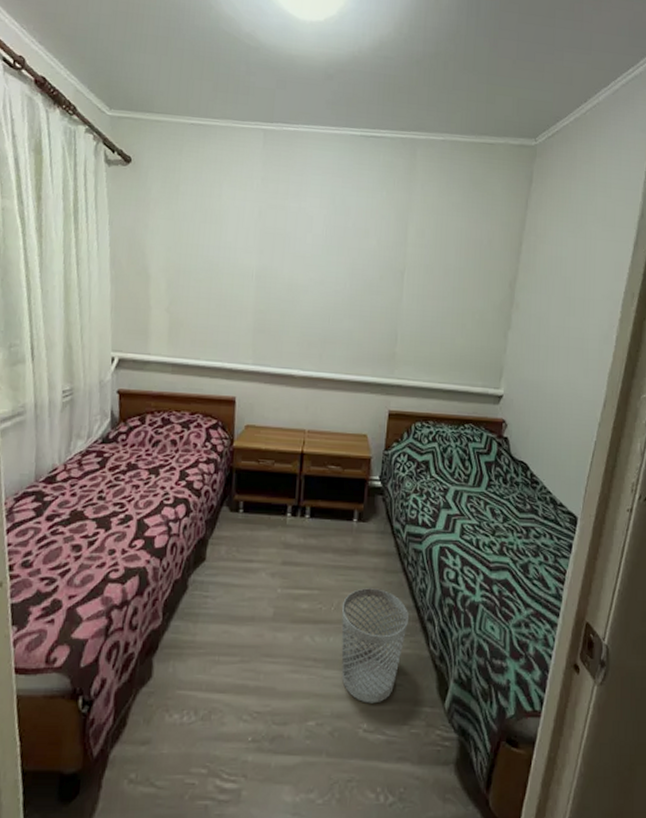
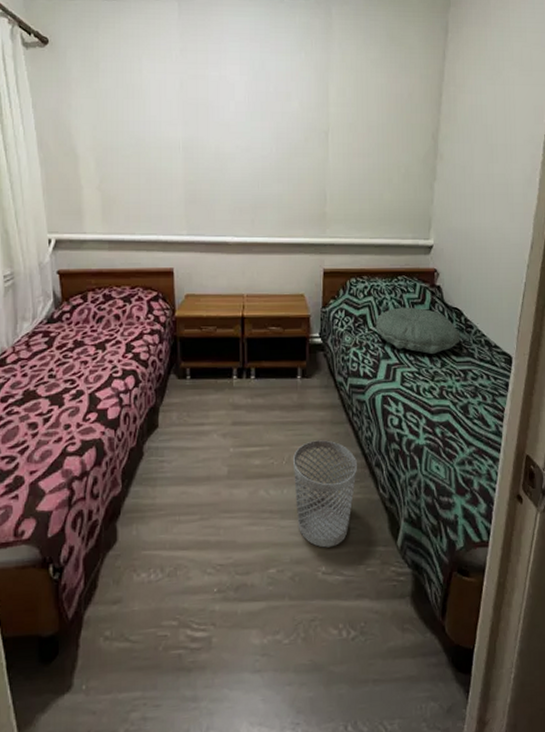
pillow: none [437,456,525,507] -> present [375,307,461,354]

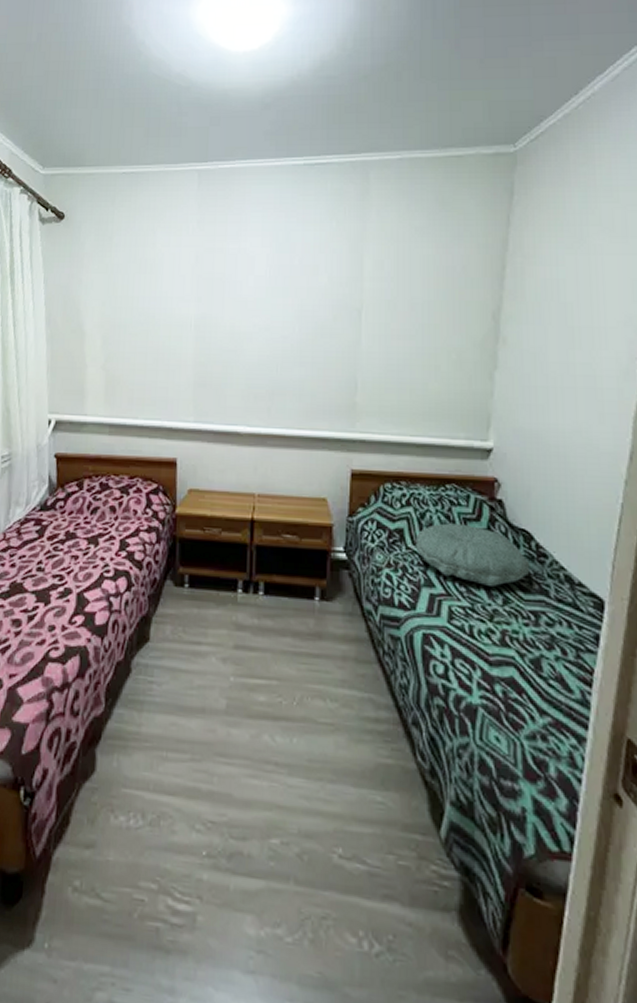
wastebasket: present [293,440,358,548] -> none [306,680,389,824]

